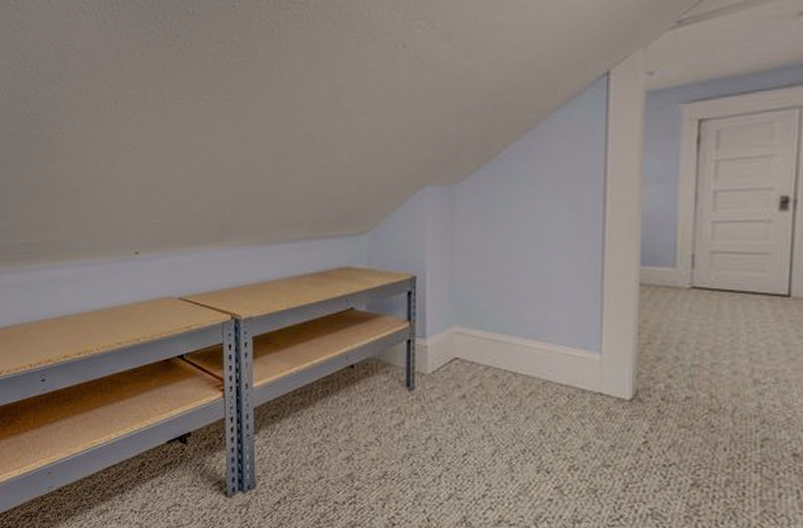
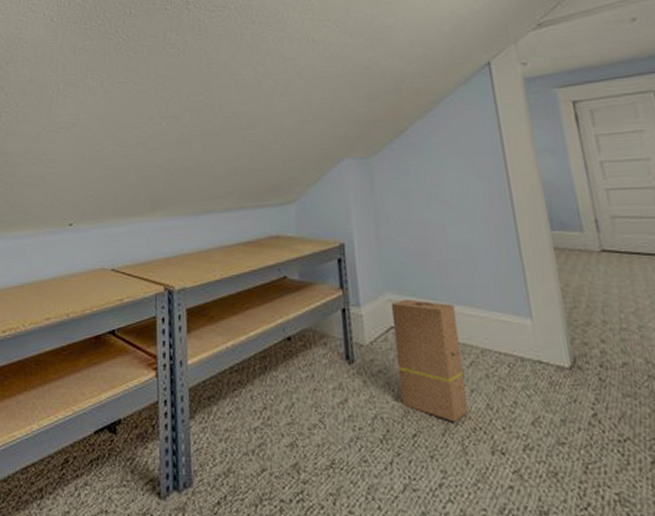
cardboard box: none [456,332,523,445] -> present [390,299,468,422]

